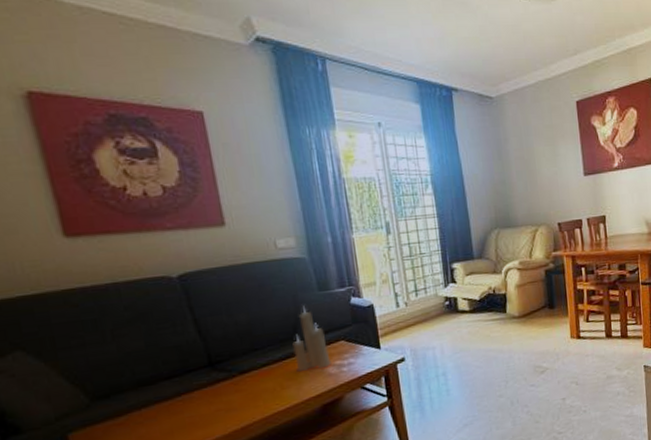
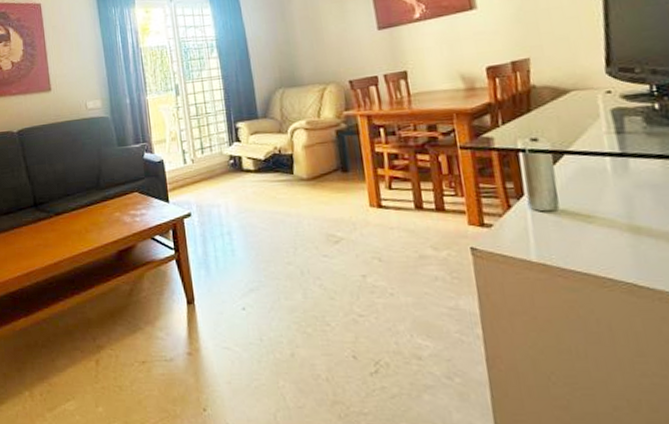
candle: present [293,307,332,372] -> none [96,160,127,218]

